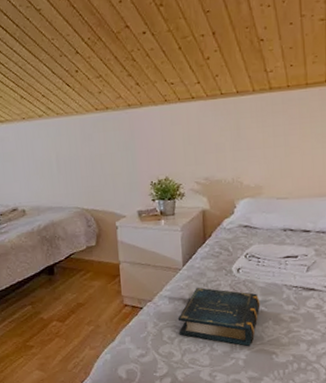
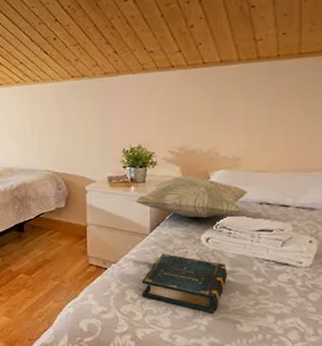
decorative pillow: none [166,206,272,249] -> present [135,175,248,218]

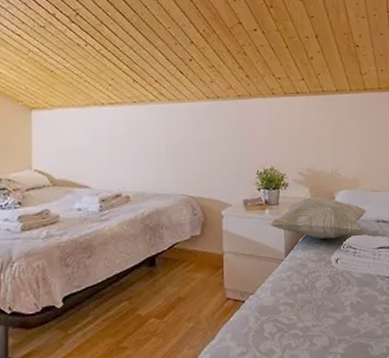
book: present [141,254,228,313] -> none [279,279,357,340]

